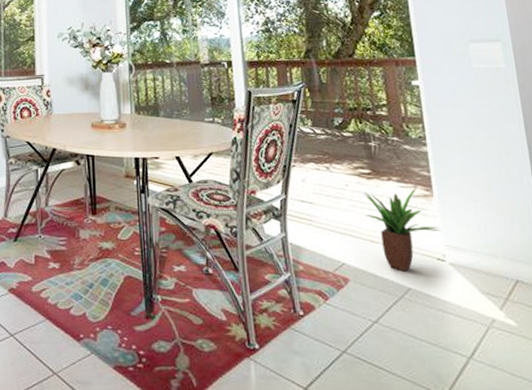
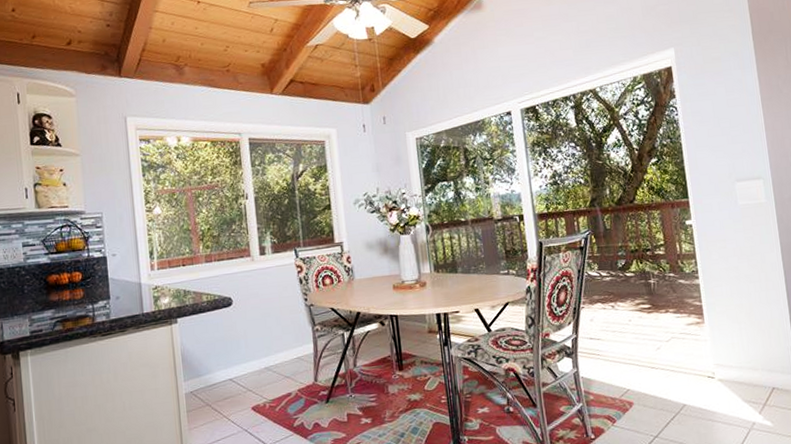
potted plant: present [363,187,441,272] -> none [644,316,711,391]

